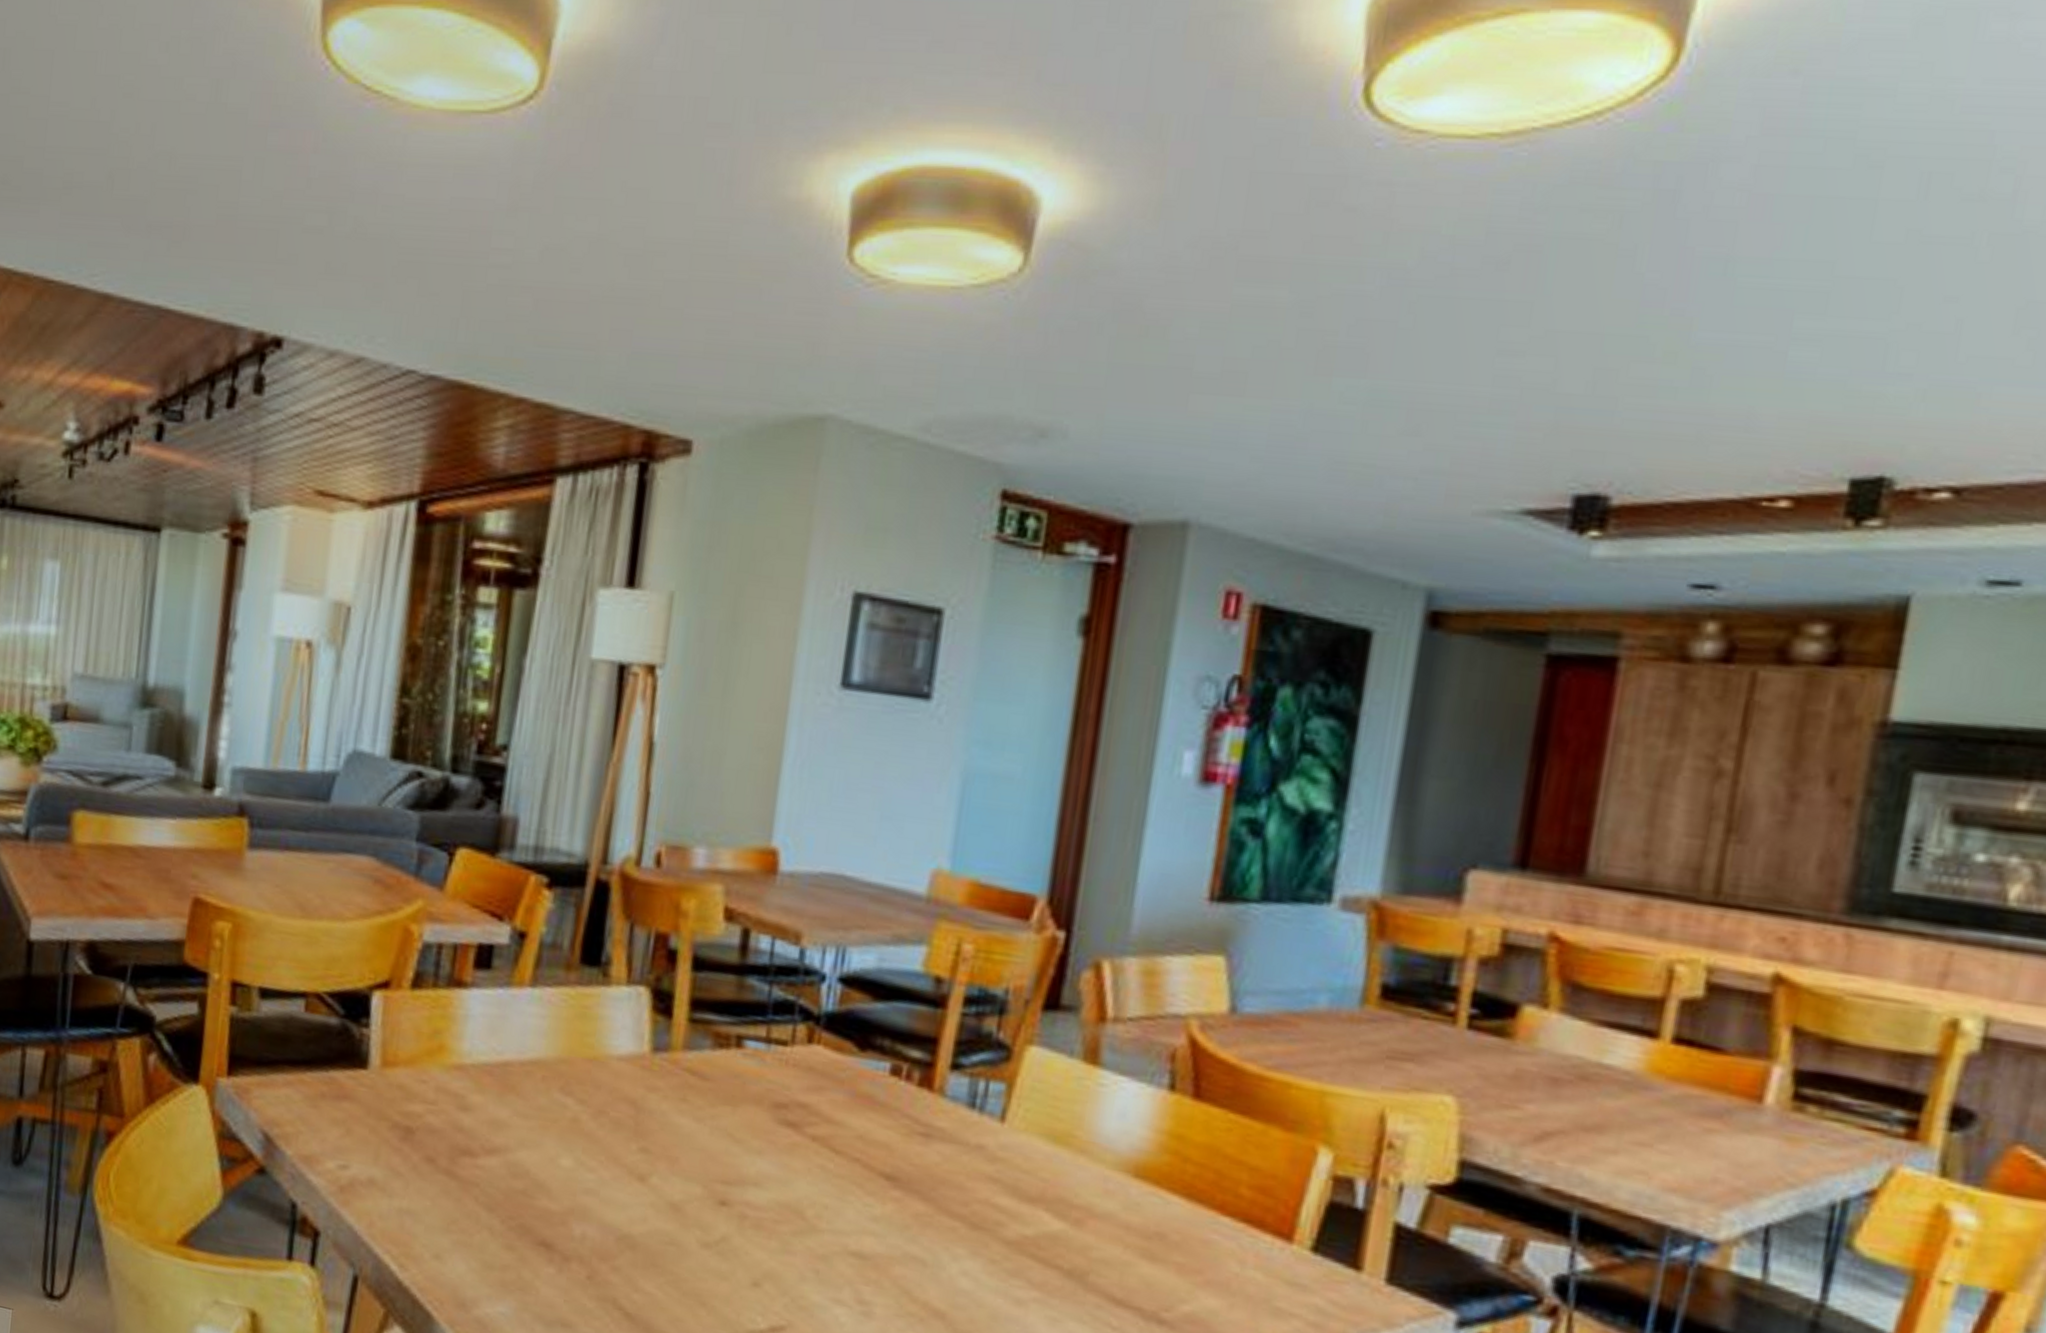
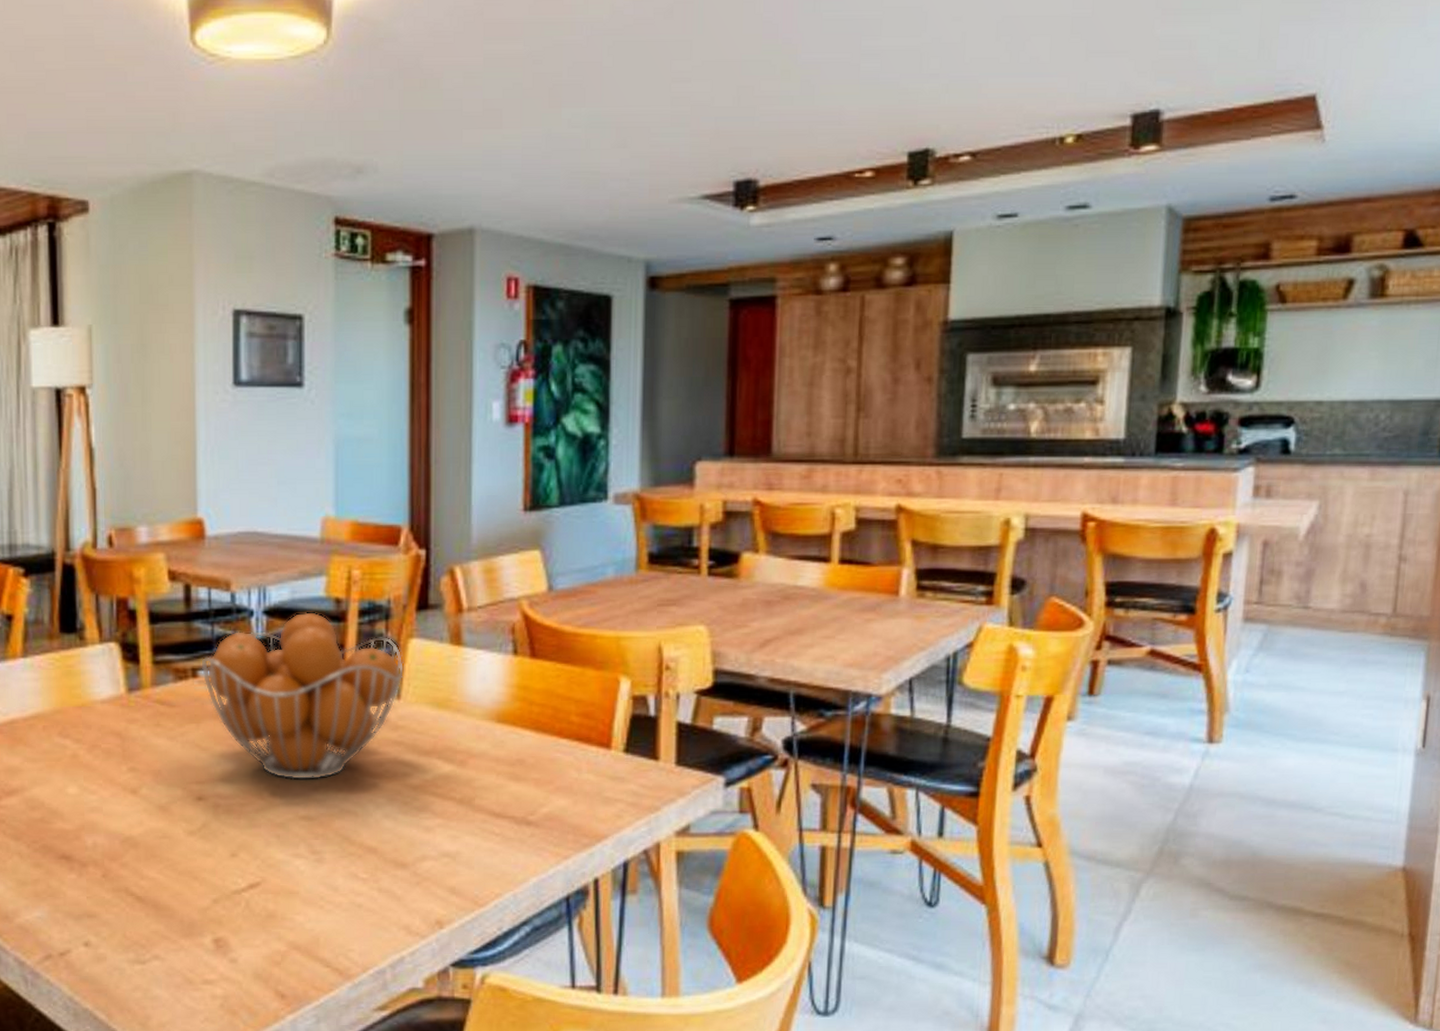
fruit basket: none [747,987,1017,1209] -> present [200,611,405,781]

